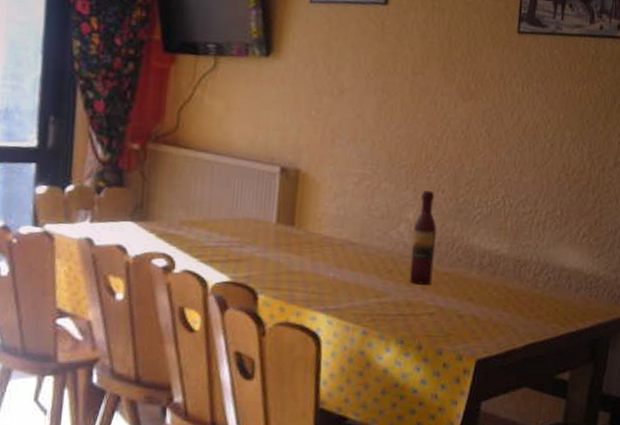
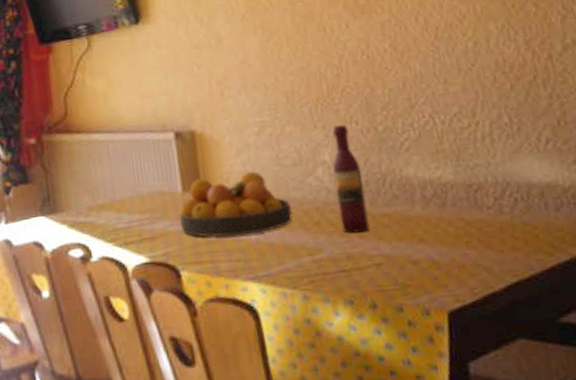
fruit bowl: none [267,214,371,272] -> present [179,171,293,238]

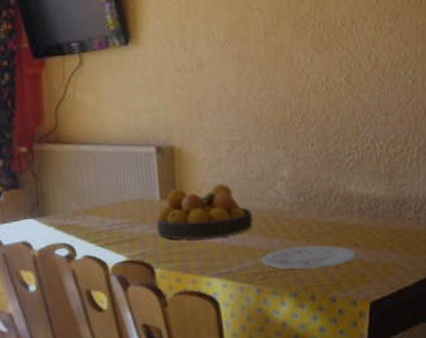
plate: none [305,242,424,272] -> present [261,245,356,270]
wine bottle: present [333,125,370,233] -> none [289,146,316,238]

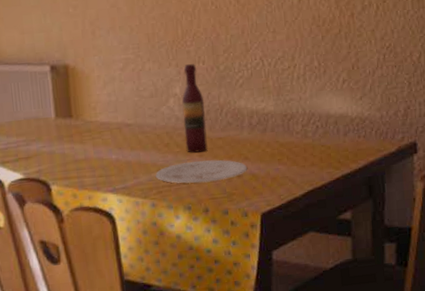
fruit bowl: present [156,184,254,240] -> none [52,101,148,157]
wine bottle: none [289,146,316,238] -> present [182,64,208,153]

